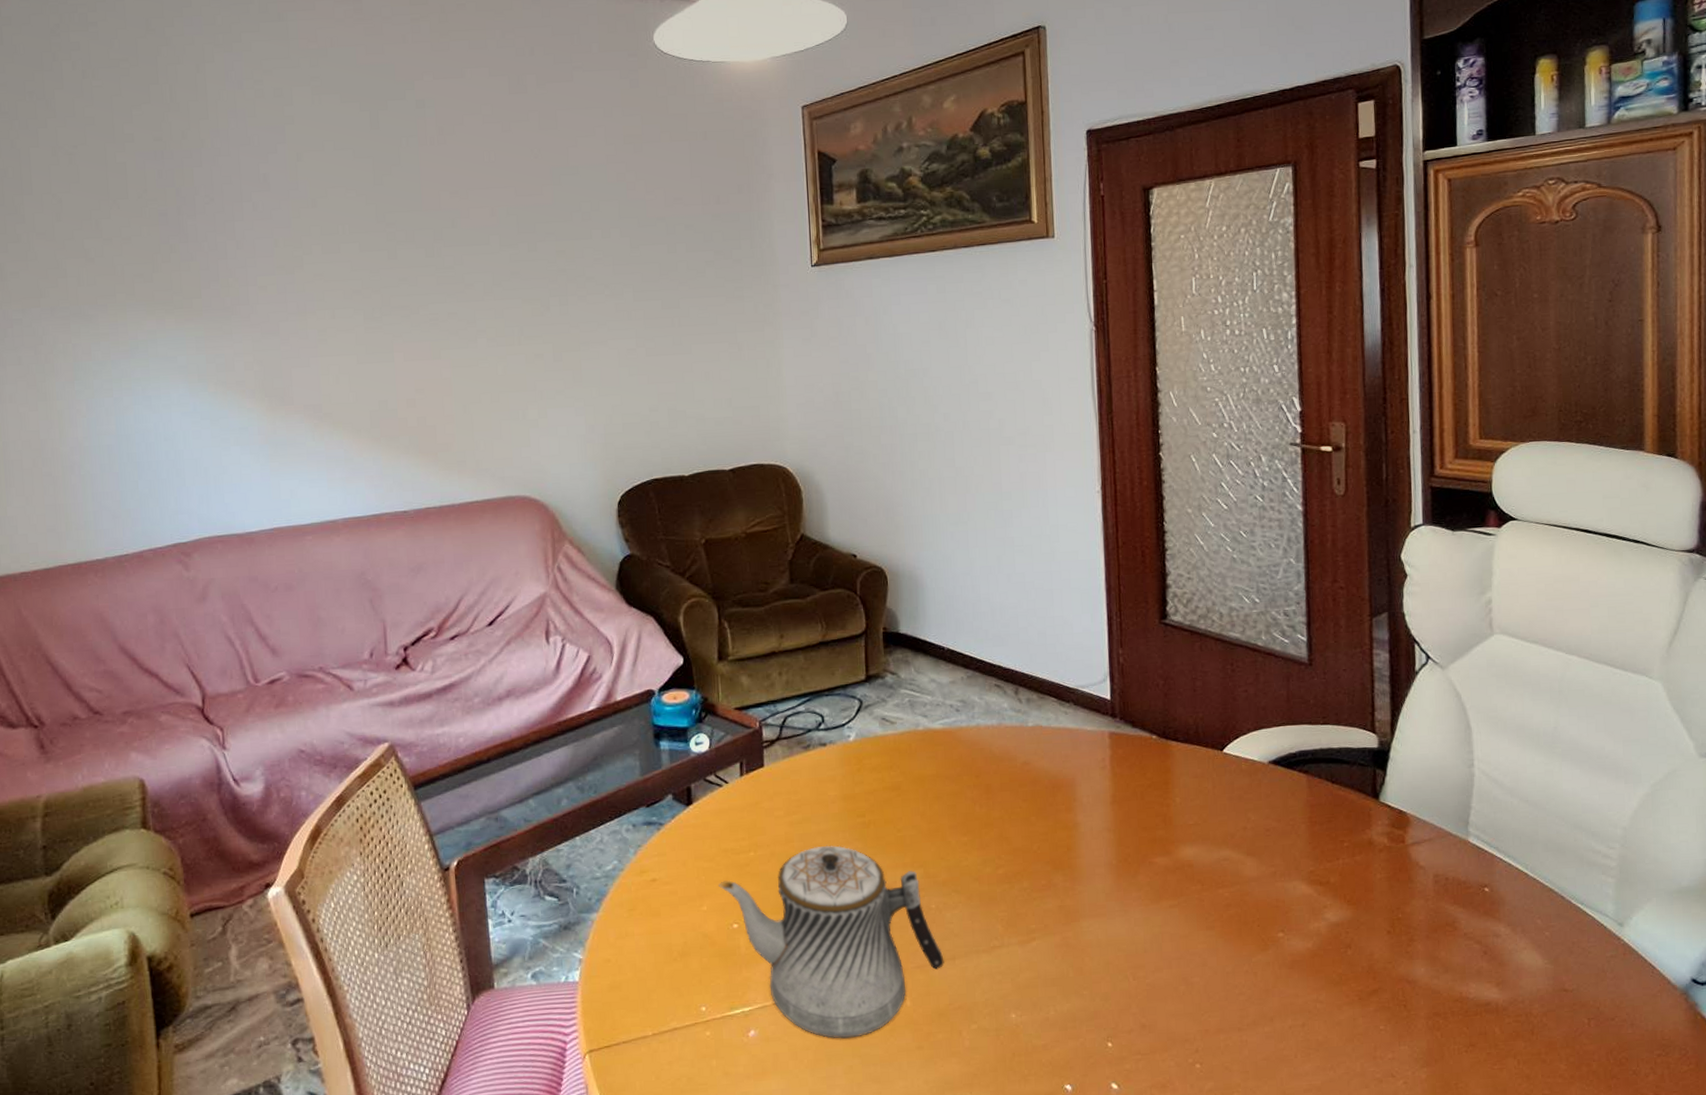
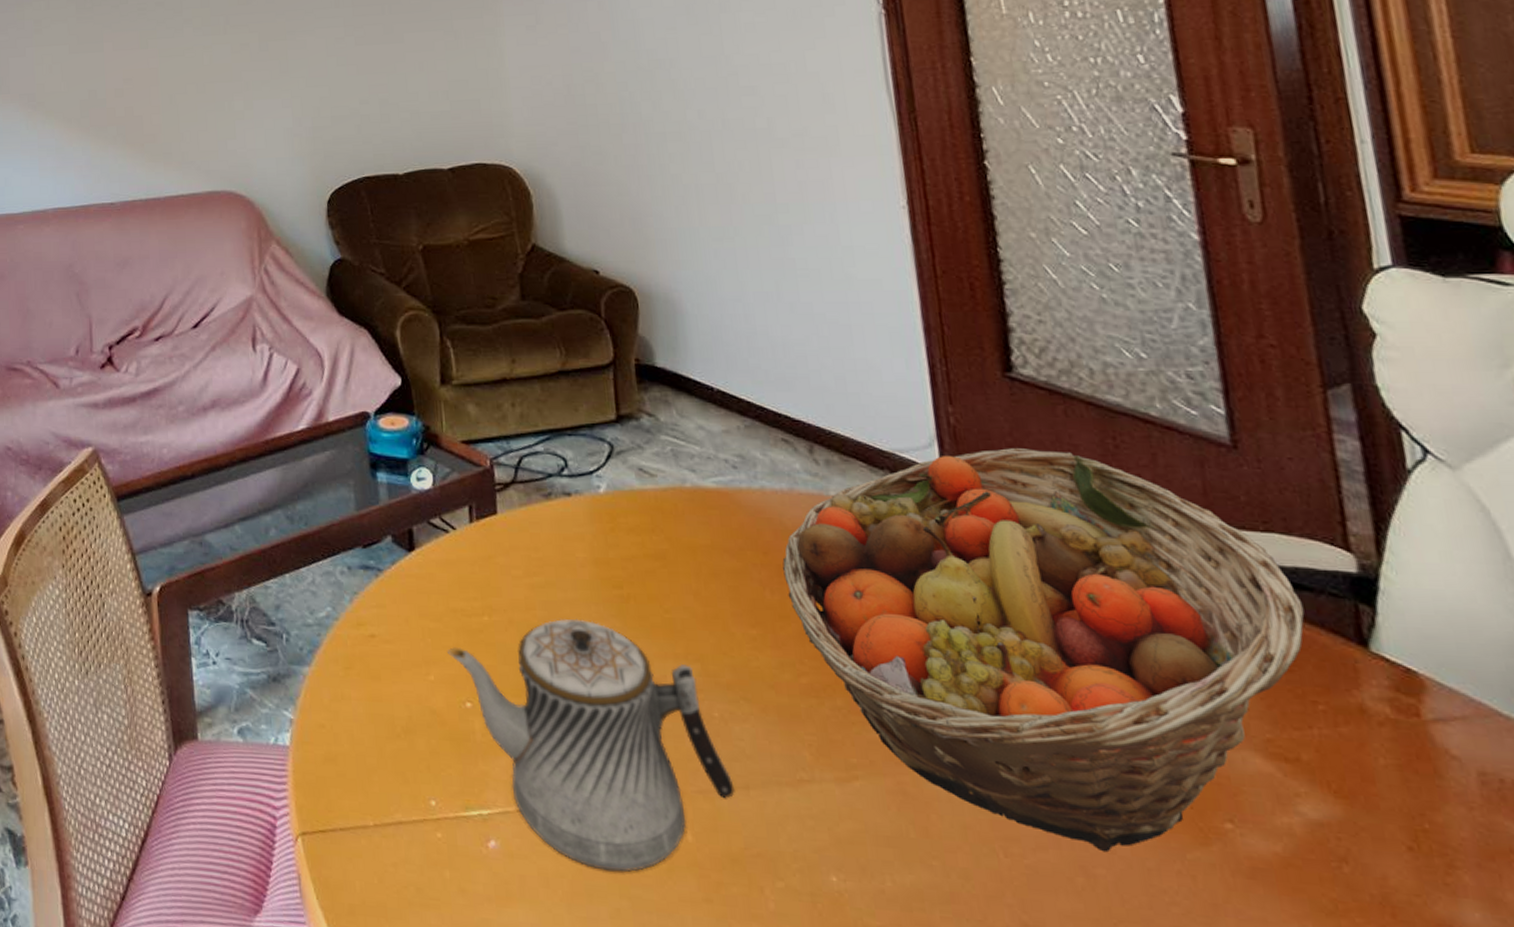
fruit basket: none [990,677,1342,966] -> present [782,447,1305,853]

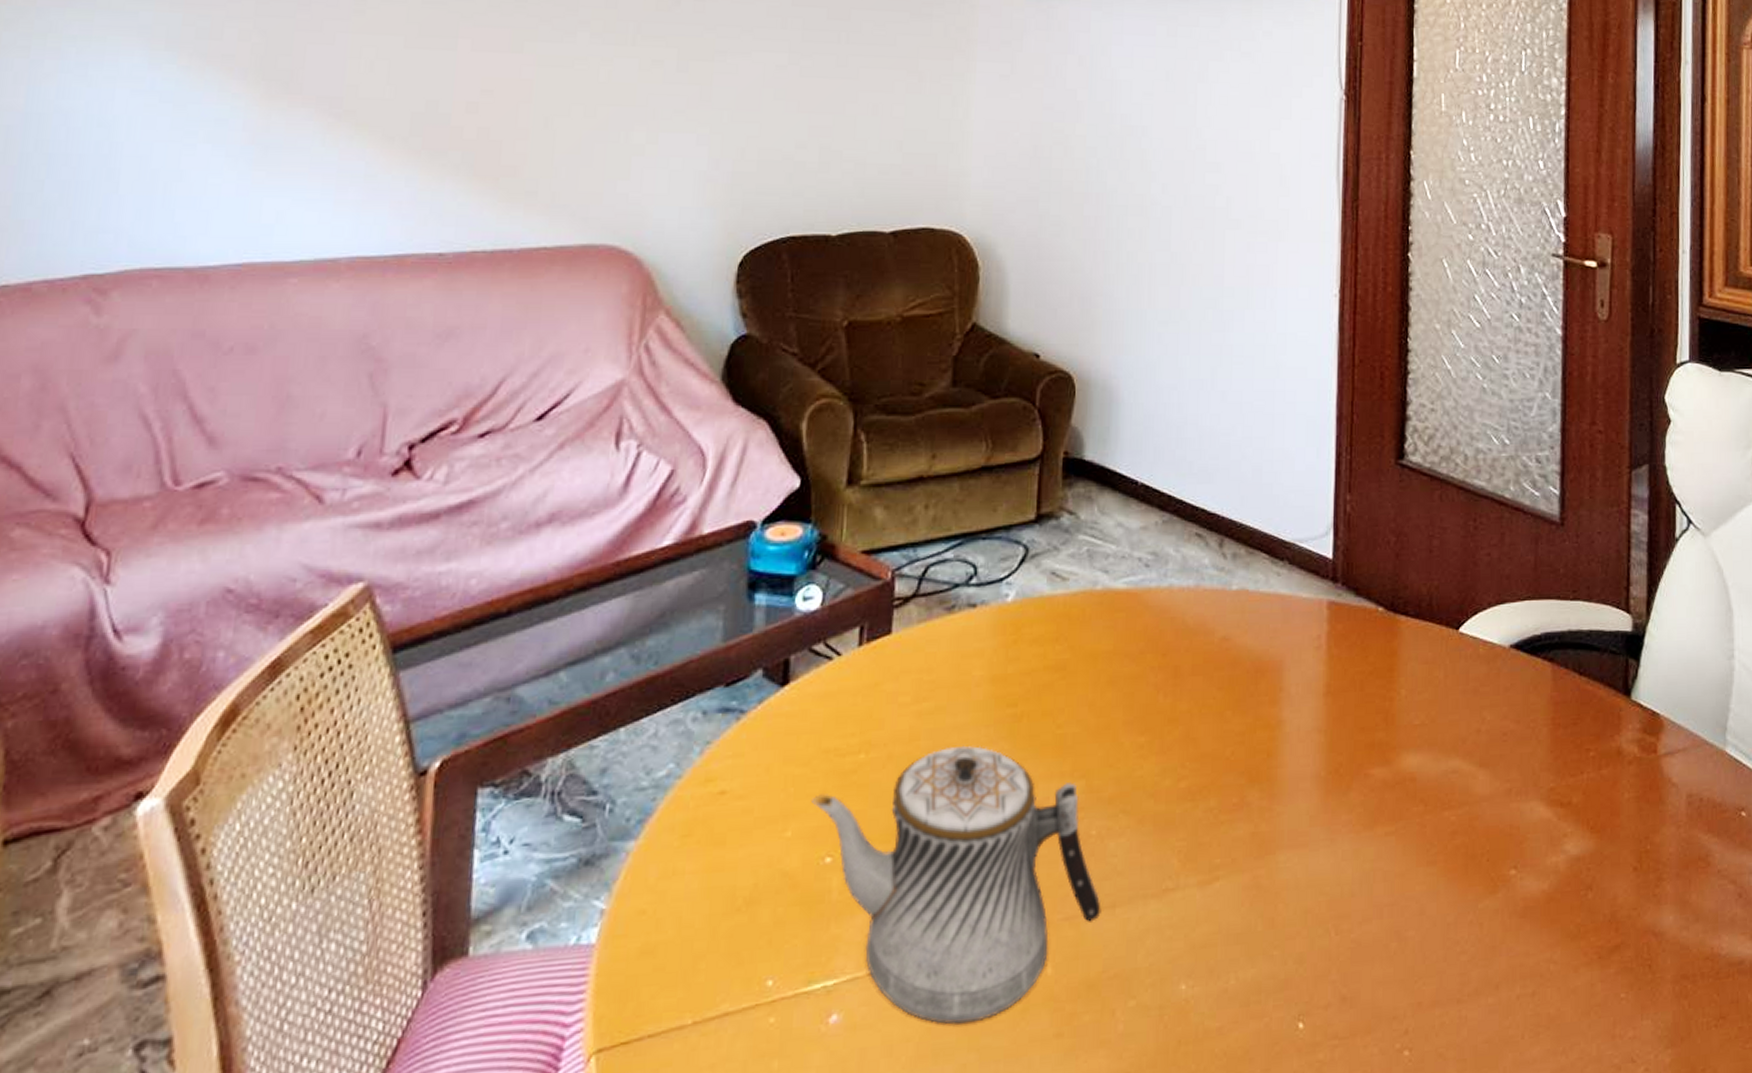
fruit basket: present [782,447,1305,853] -> none [1179,532,1591,915]

